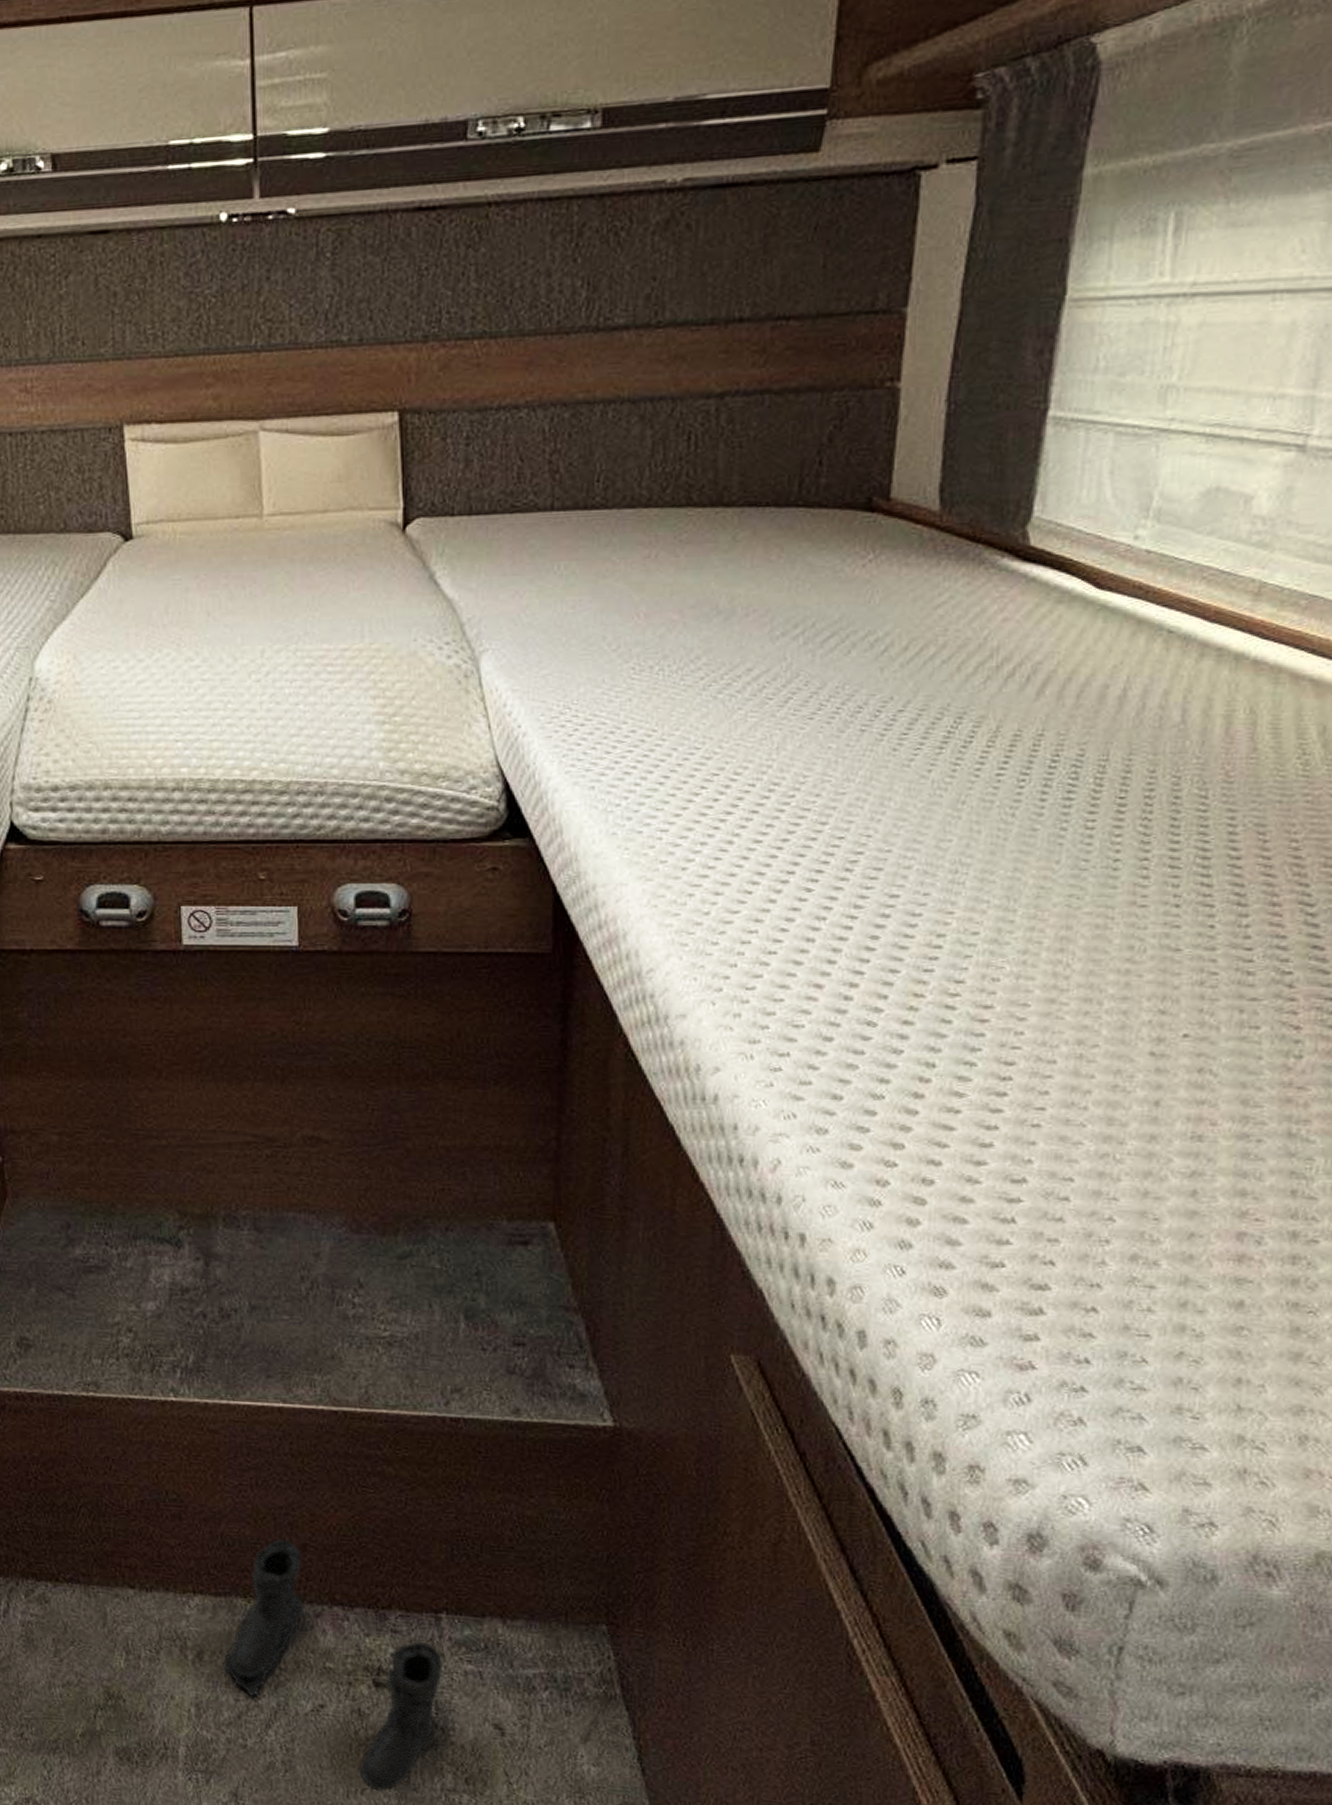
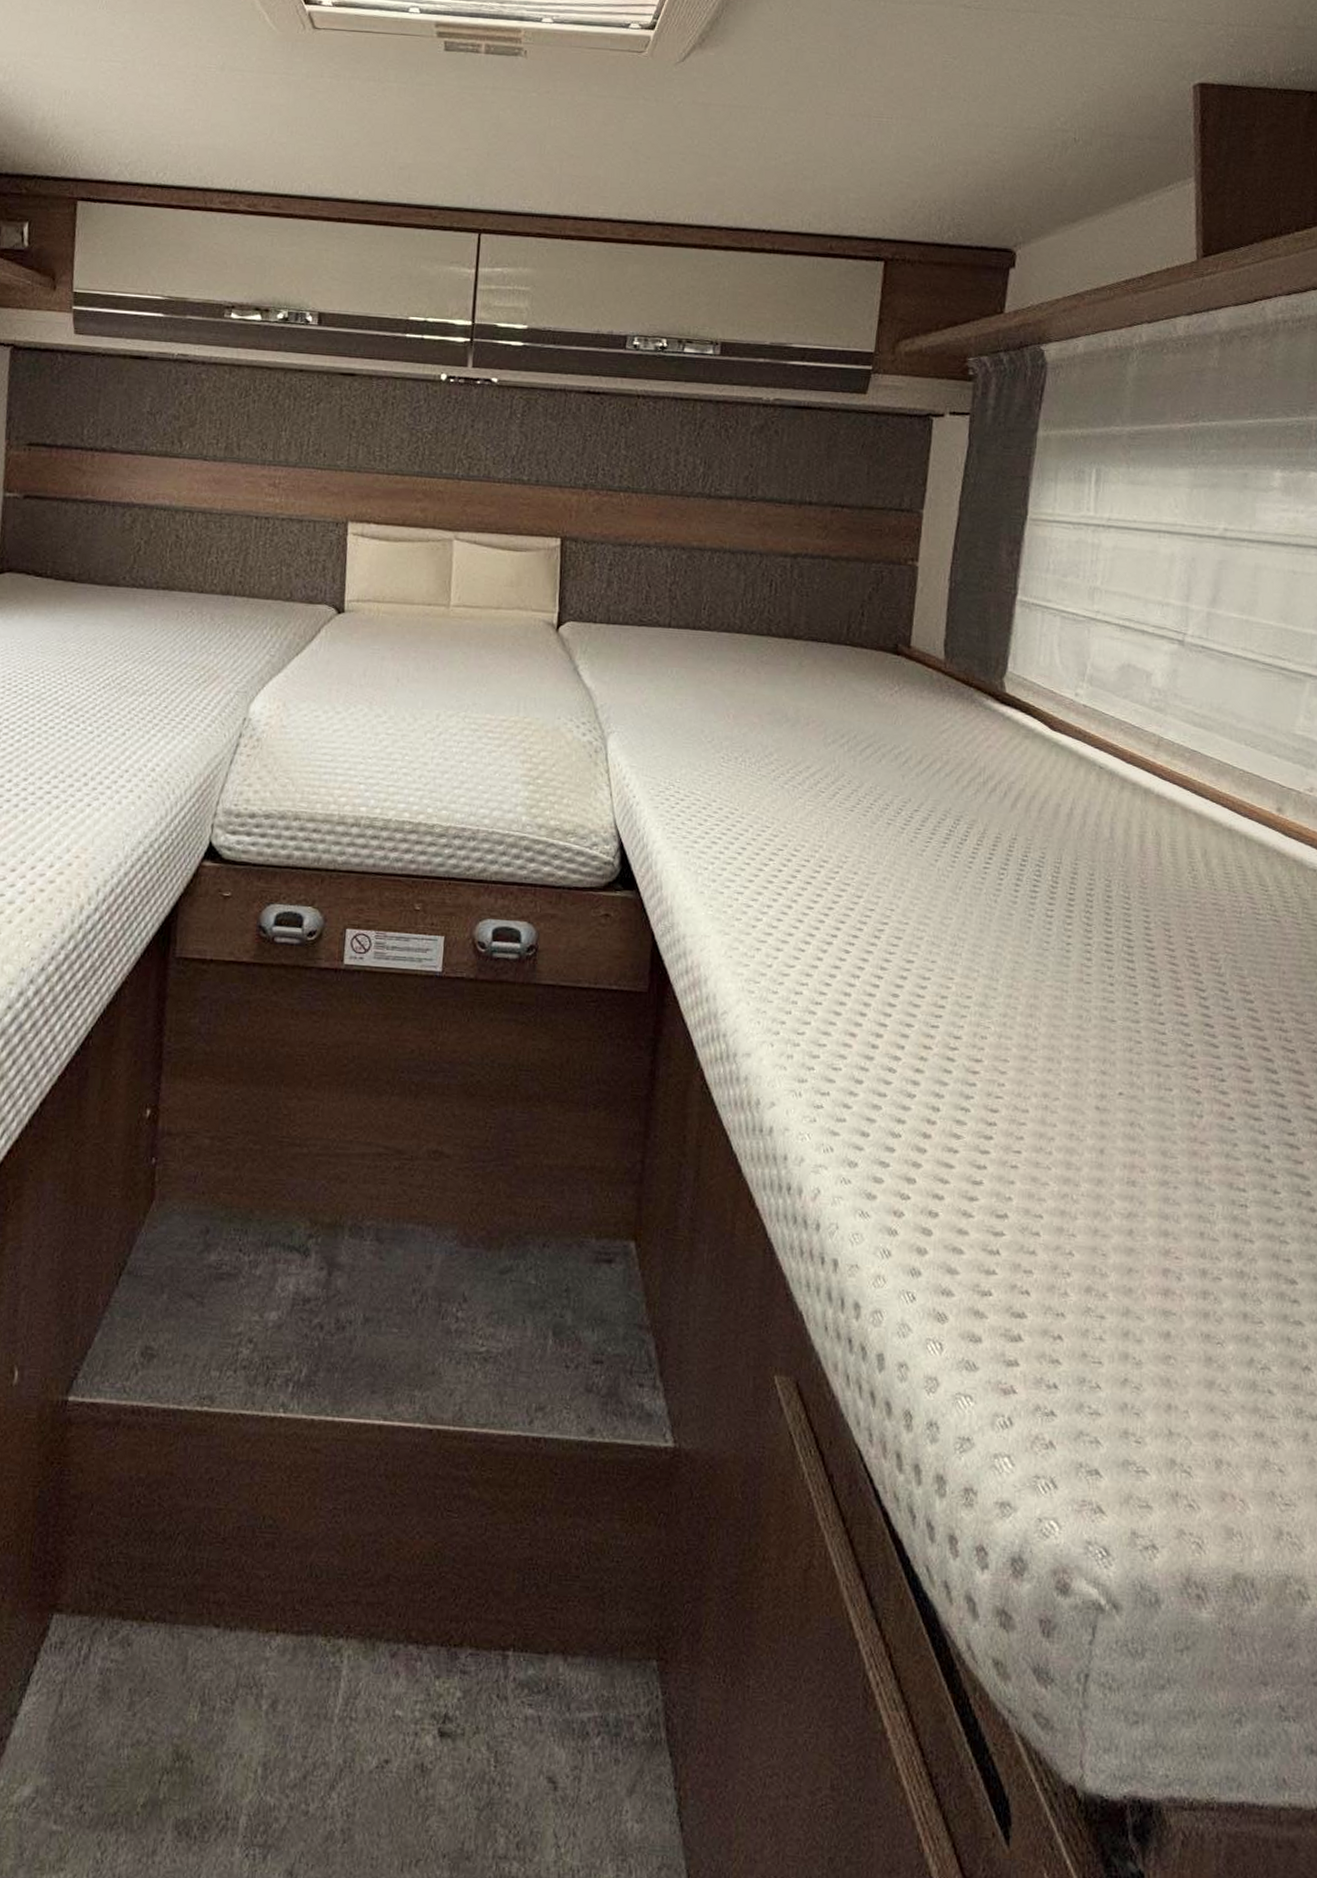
boots: present [220,1539,444,1791] -> none [292,1569,506,1862]

